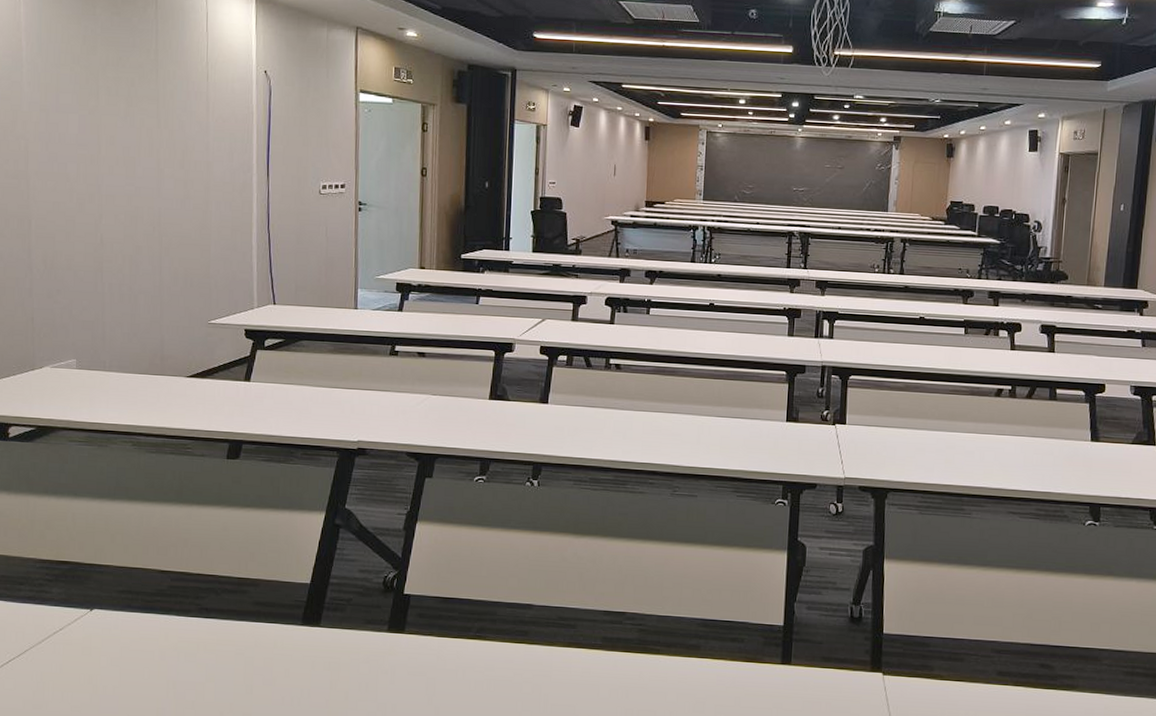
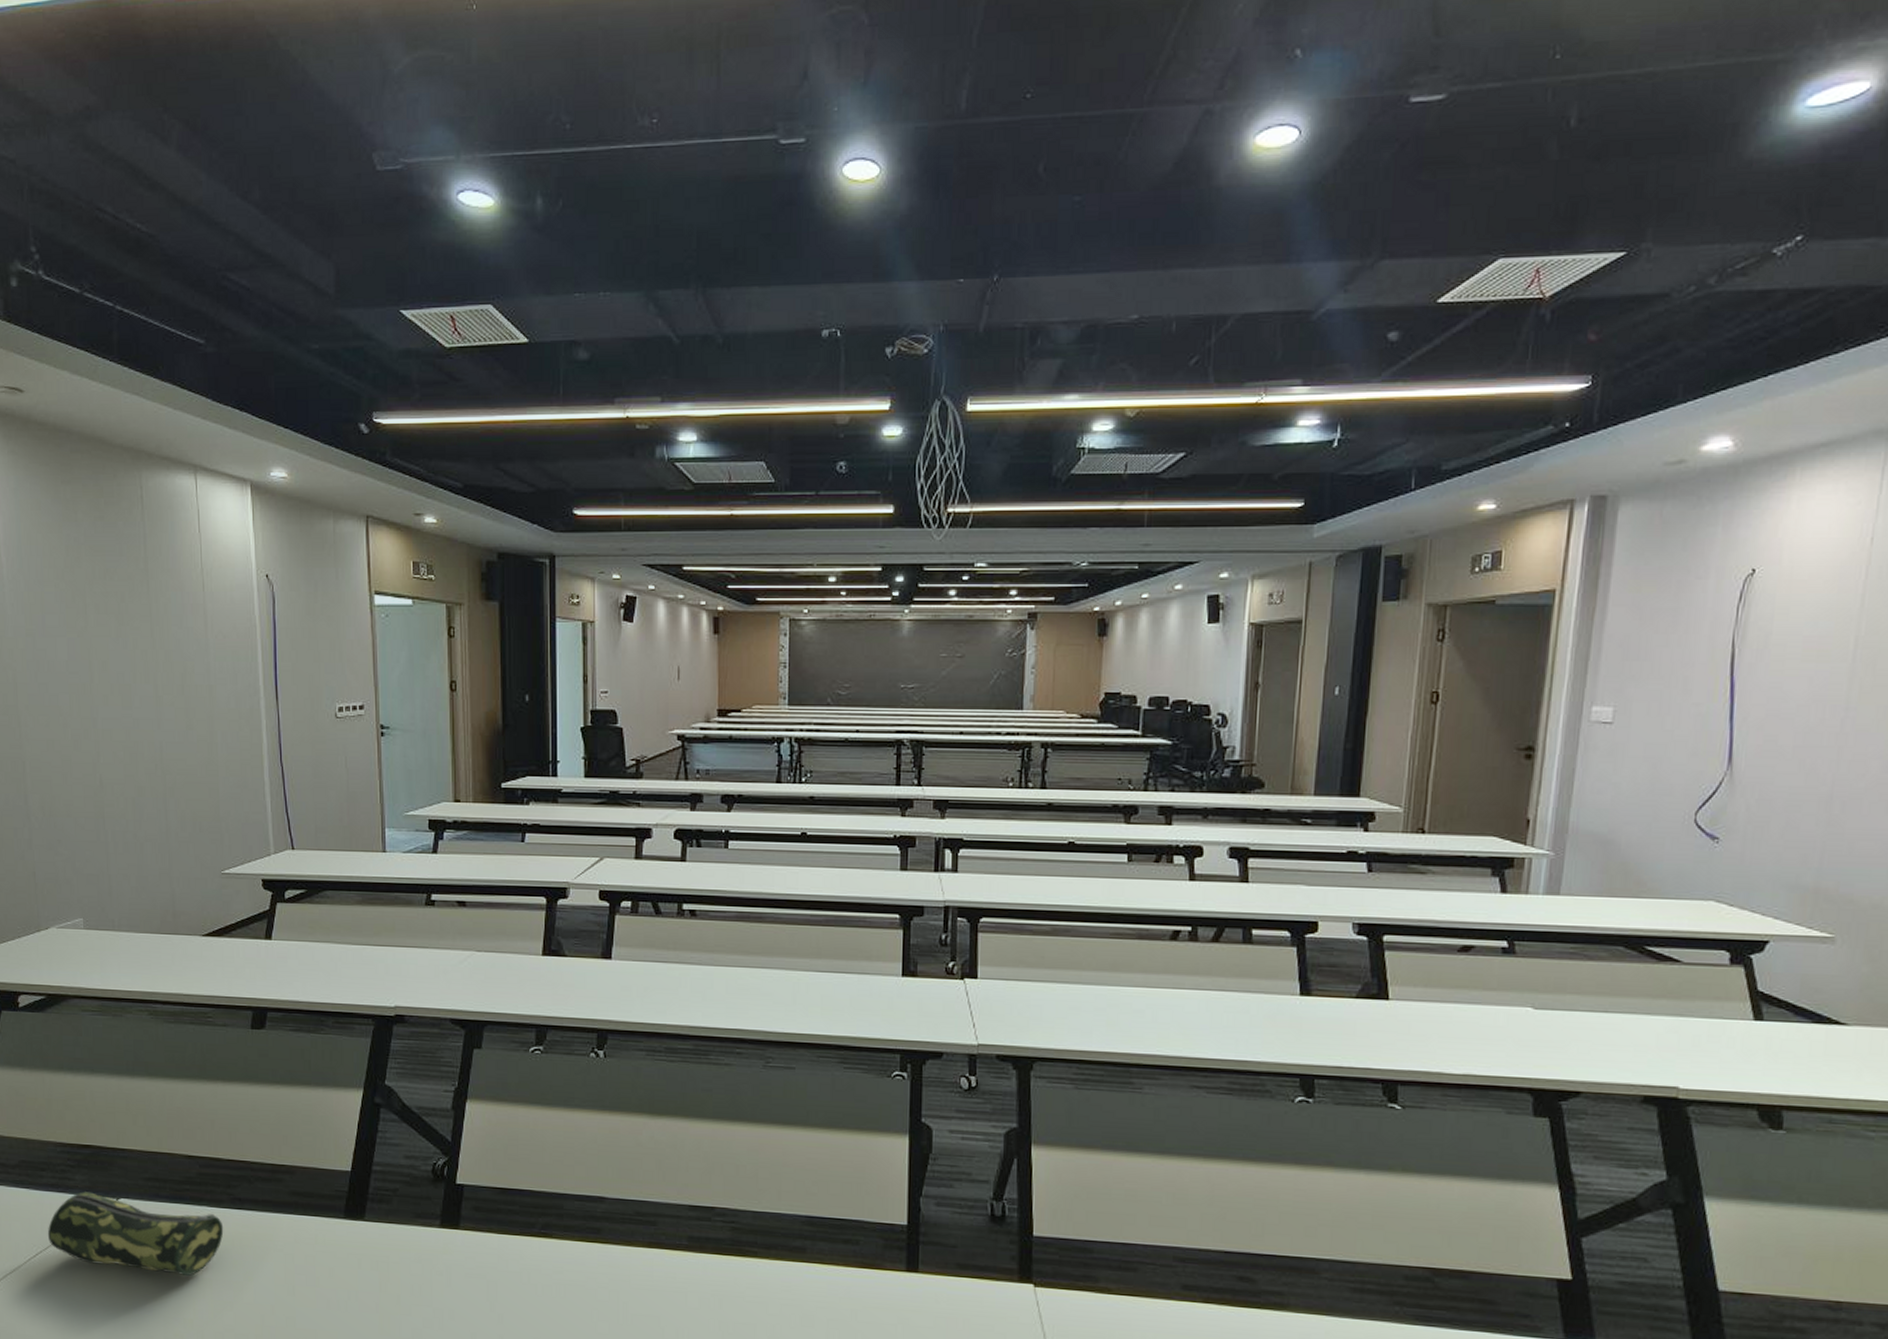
pencil case: none [22,603,190,679] -> present [48,1191,224,1277]

